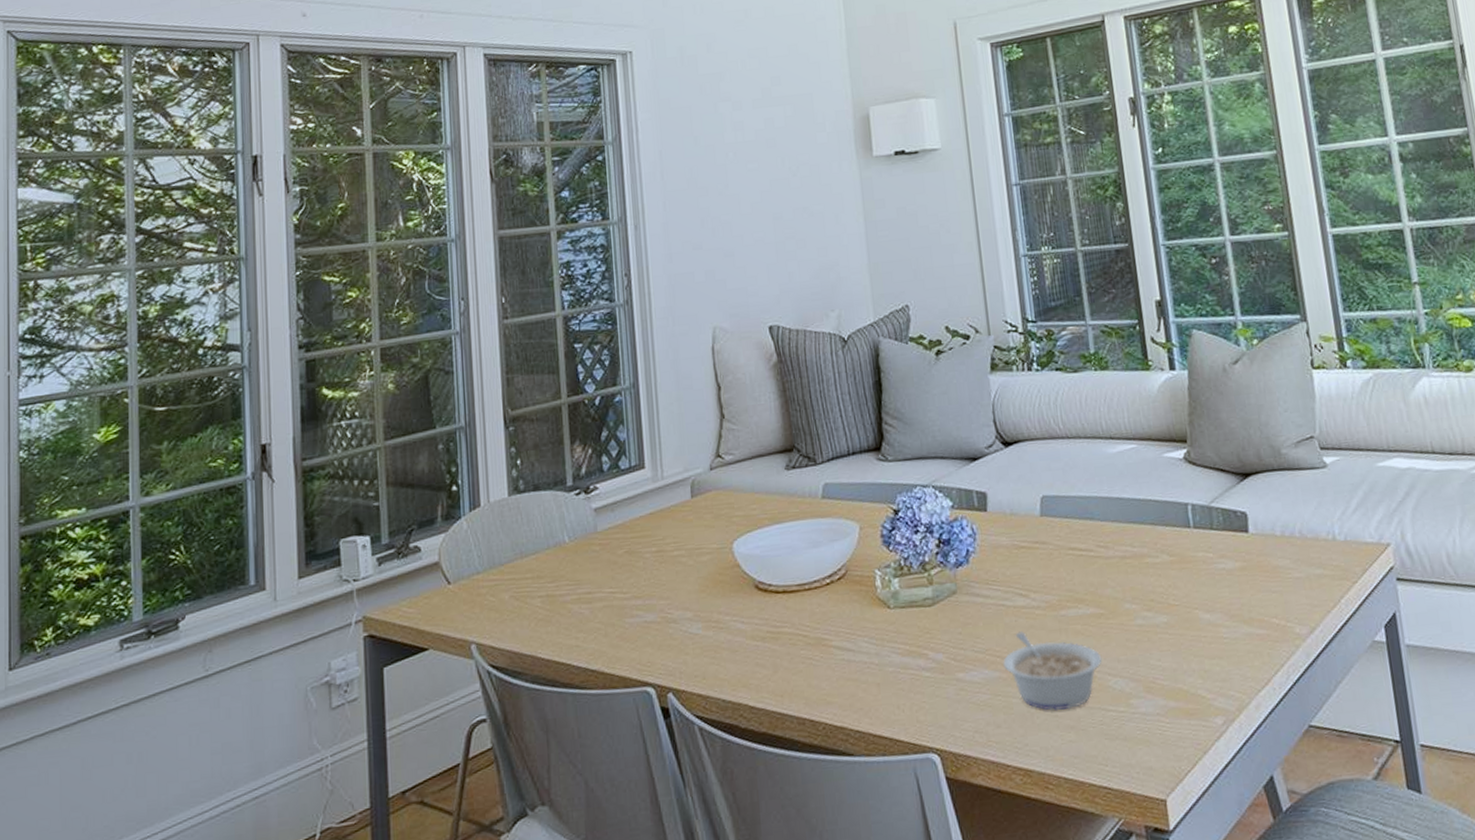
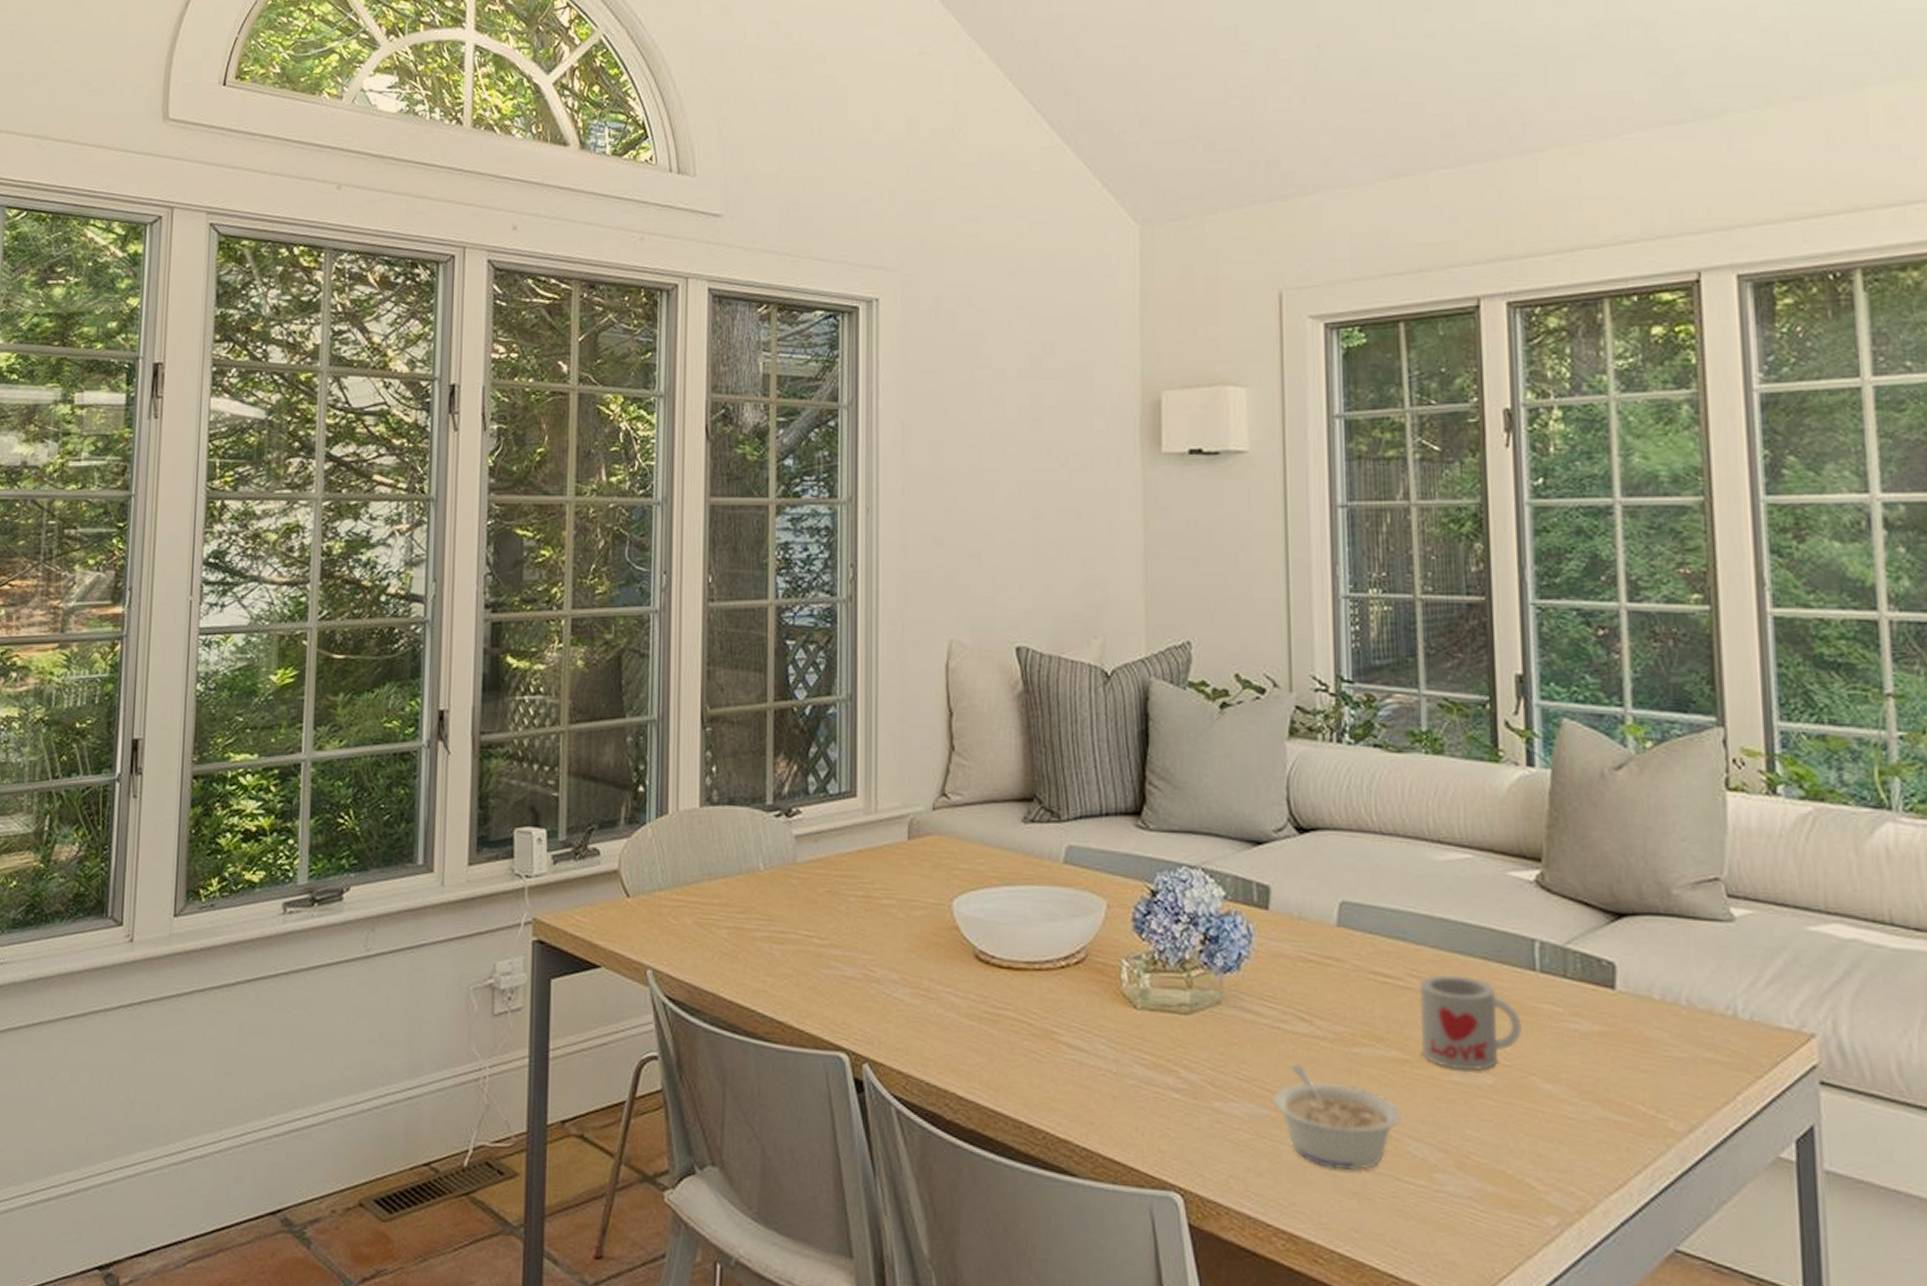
mug: none [1106,540,1185,616] -> present [1419,975,1522,1072]

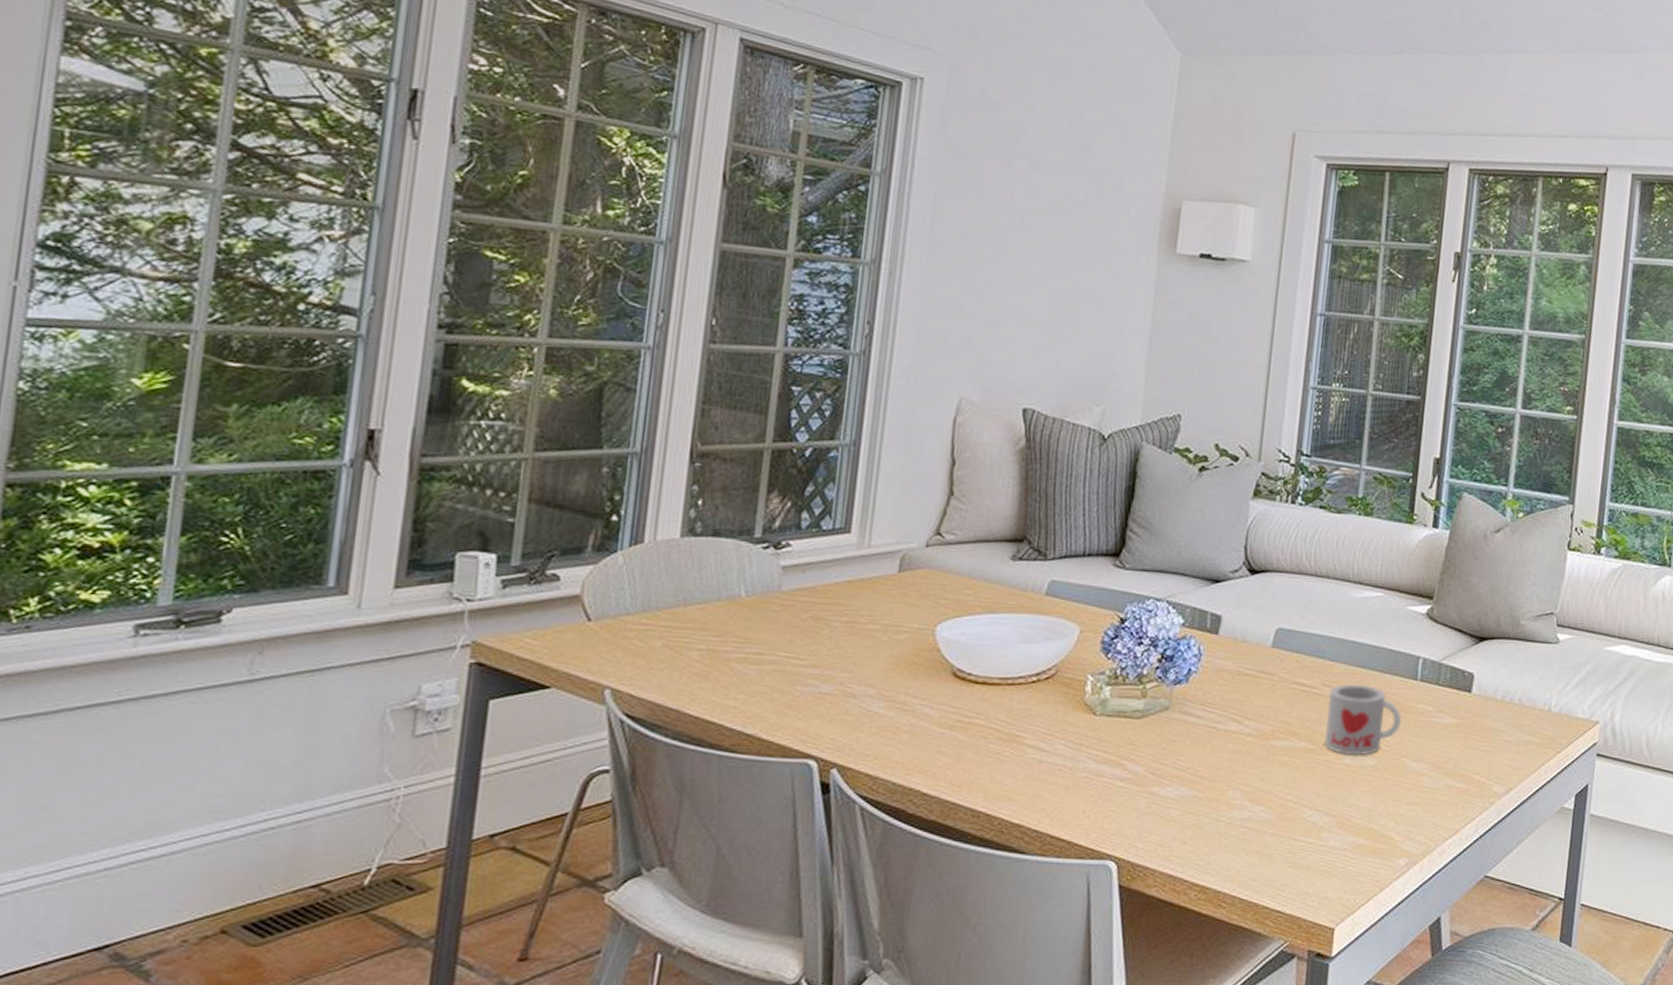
legume: present [1273,1064,1402,1172] -> none [1201,755,1303,835]

